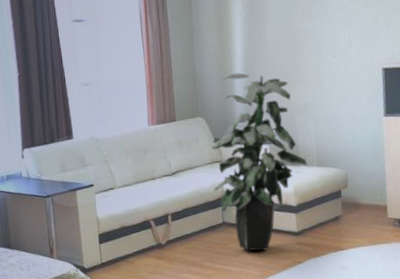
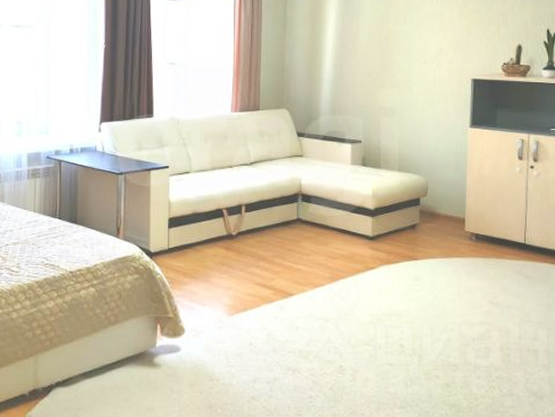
indoor plant: present [211,73,308,251] -> none [291,68,389,252]

